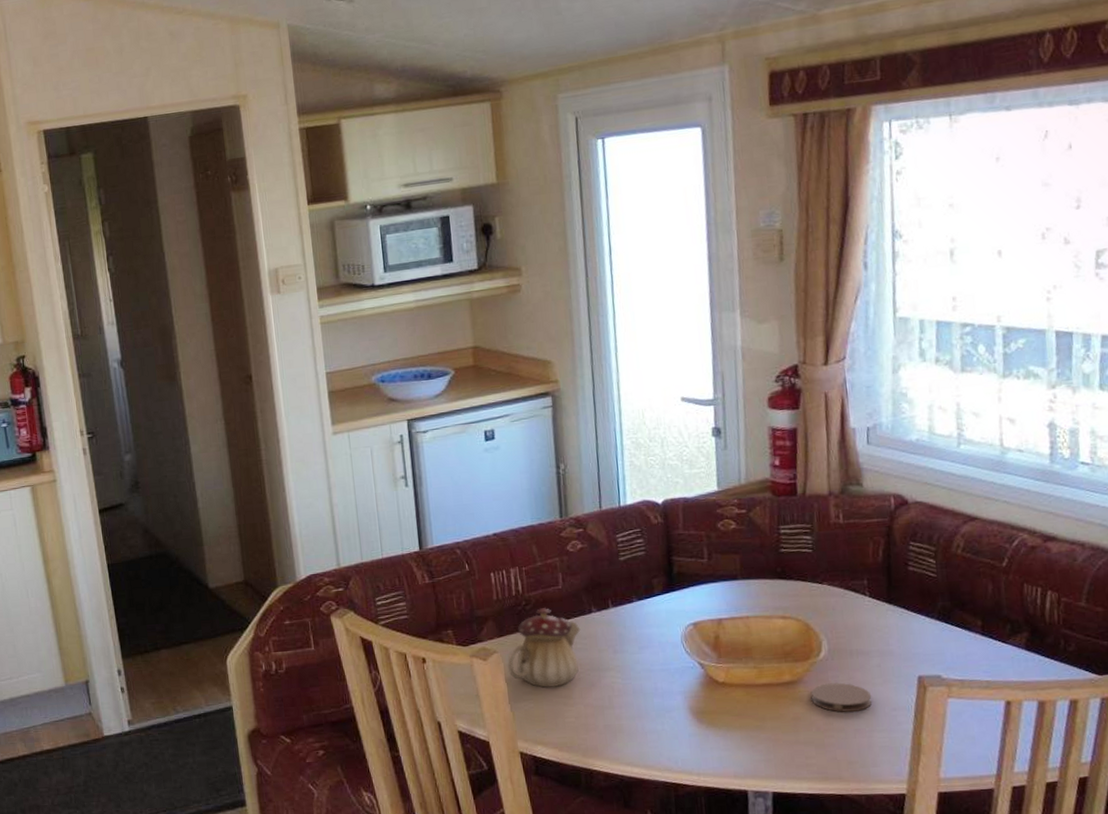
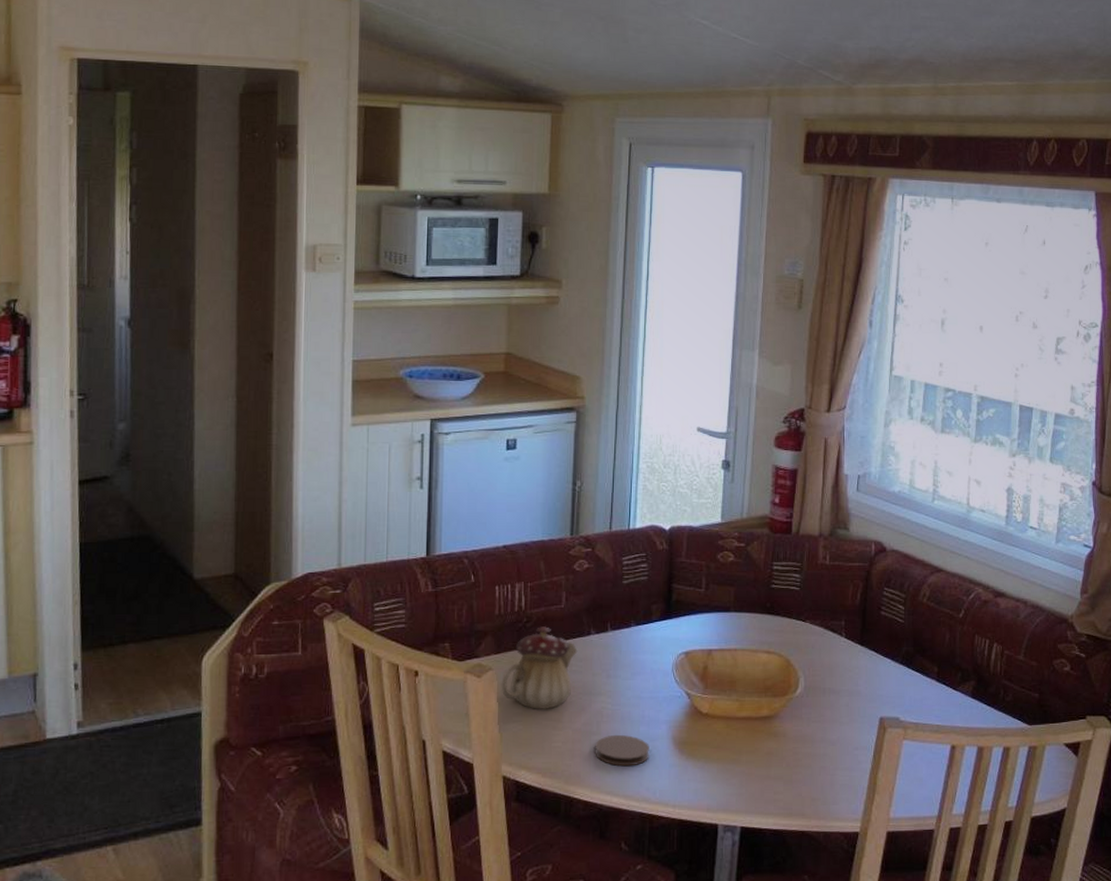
coaster: none [609,707,667,738] -> present [595,734,649,767]
coaster: present [810,682,872,712] -> none [784,720,838,749]

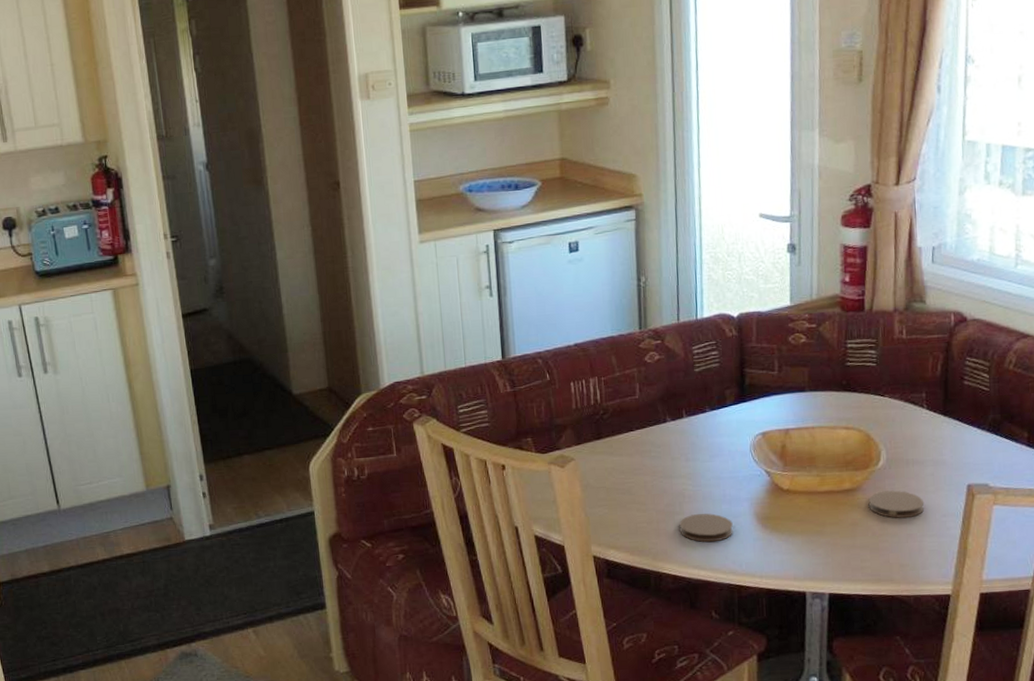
teapot: present [501,626,578,709] -> none [584,417,655,494]
coaster: none [784,720,838,749] -> present [868,490,925,518]

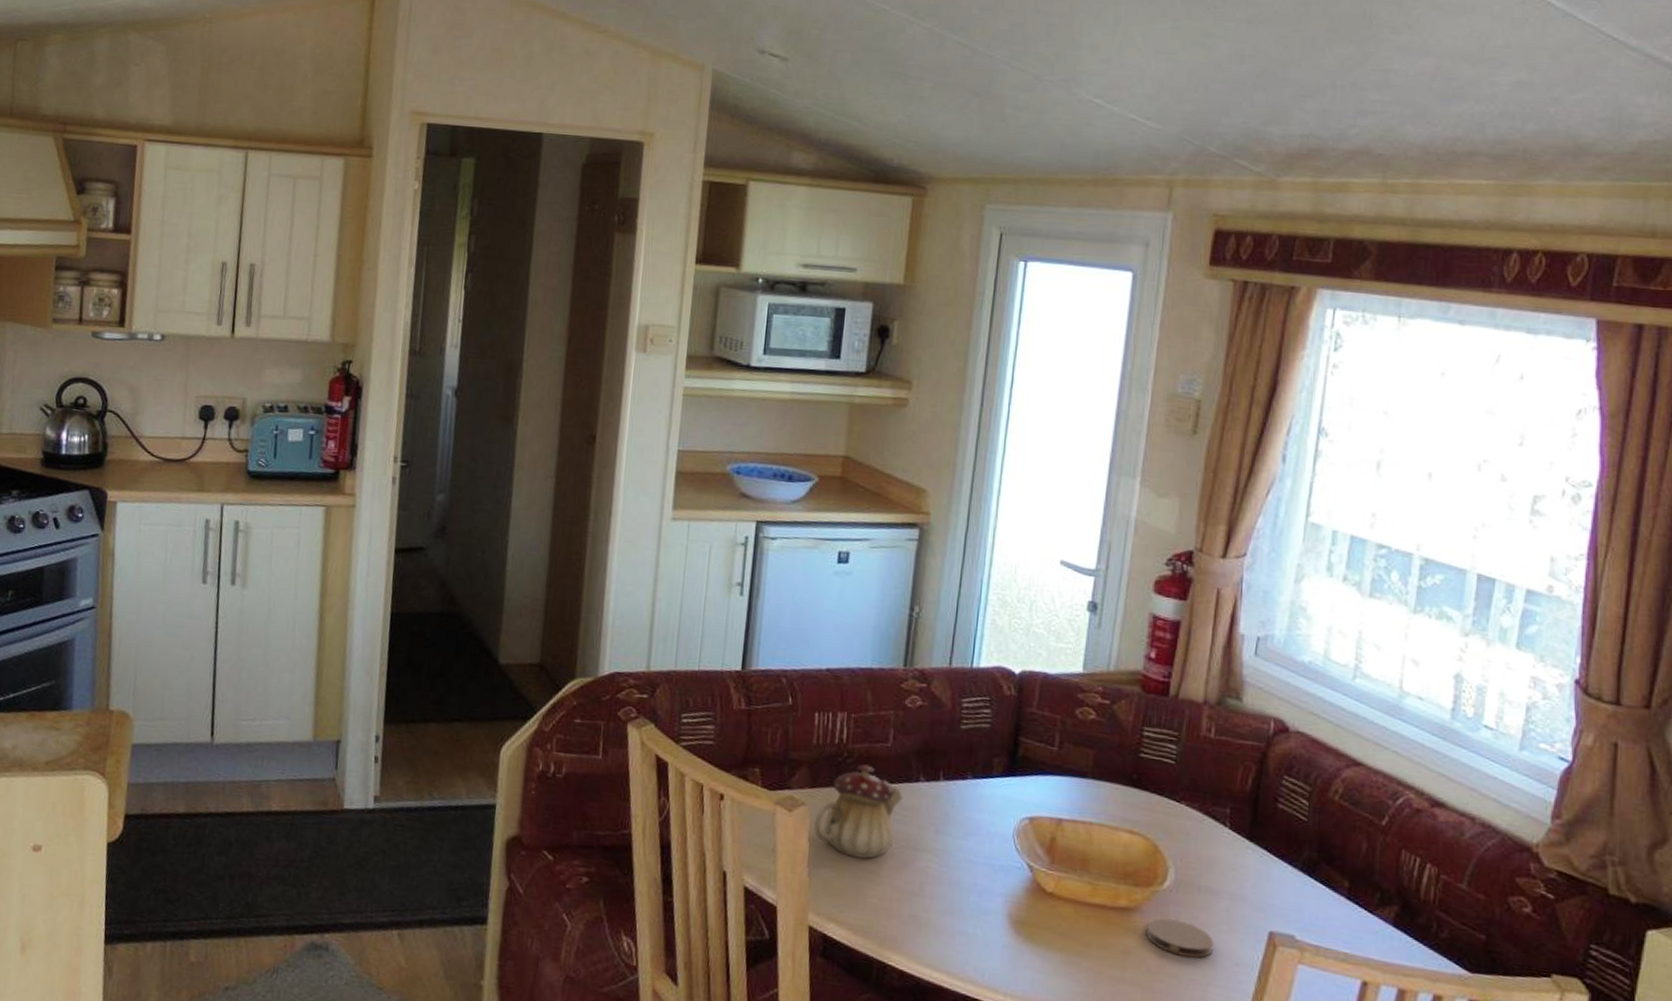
teapot: none [584,417,655,494] -> present [813,764,903,859]
coaster: present [679,513,733,543] -> none [915,900,980,940]

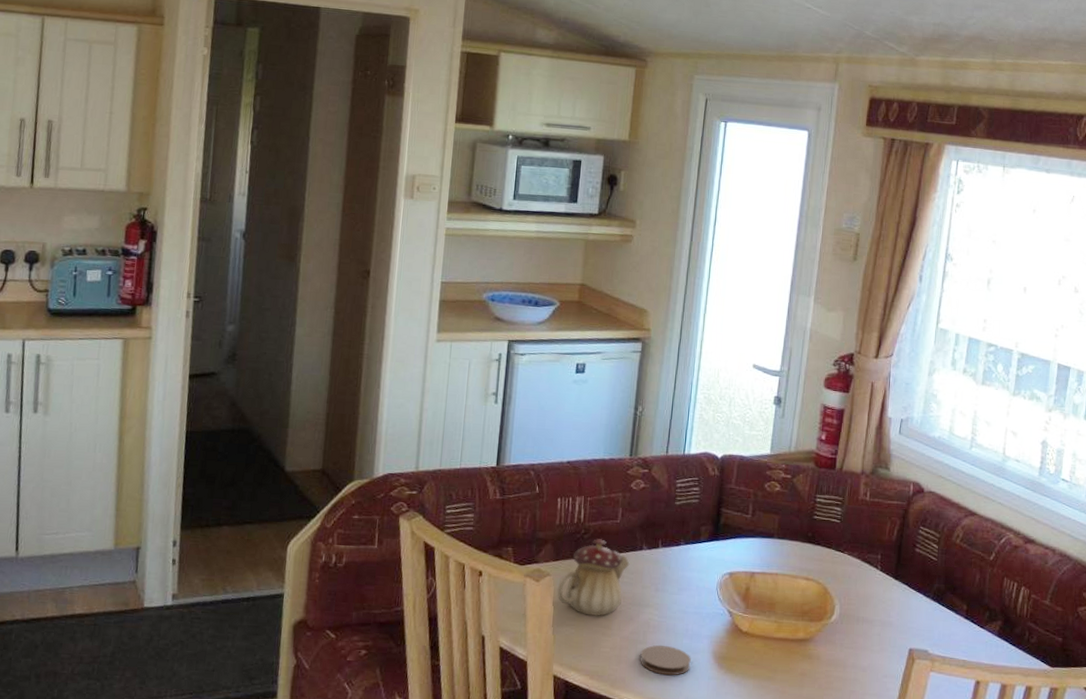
coaster: none [915,900,980,940] -> present [640,645,691,676]
coaster: present [1146,918,1214,959] -> none [818,644,869,674]

